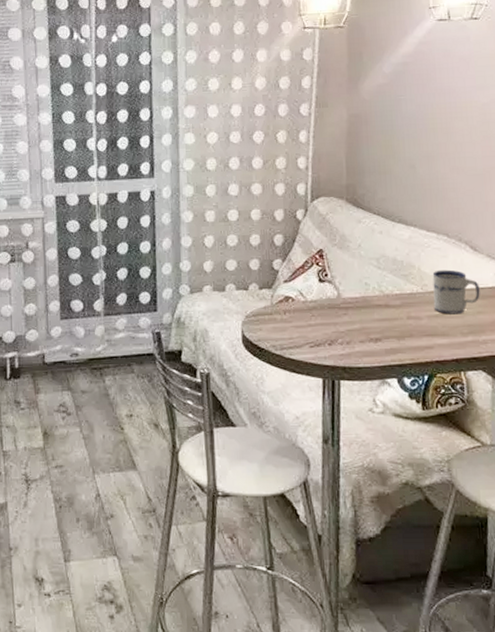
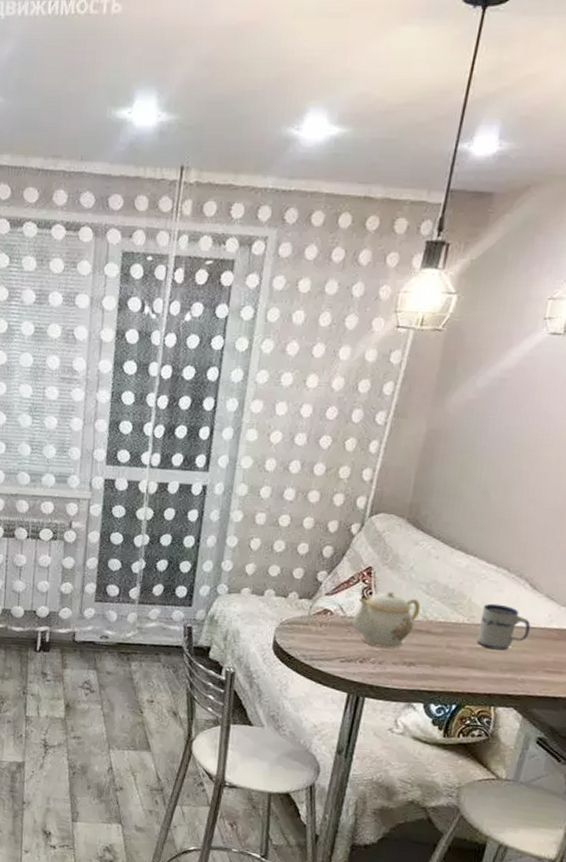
teapot: none [314,270,376,328] -> present [352,590,421,649]

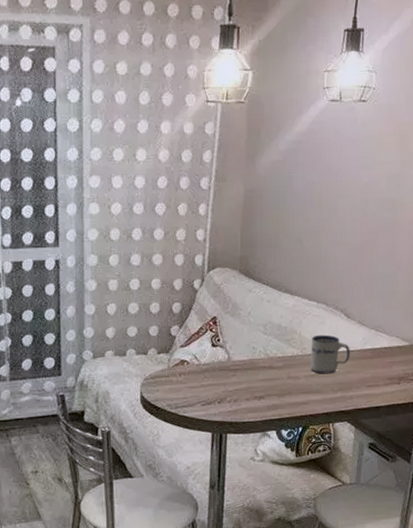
teapot: present [352,590,421,649] -> none [207,335,262,387]

